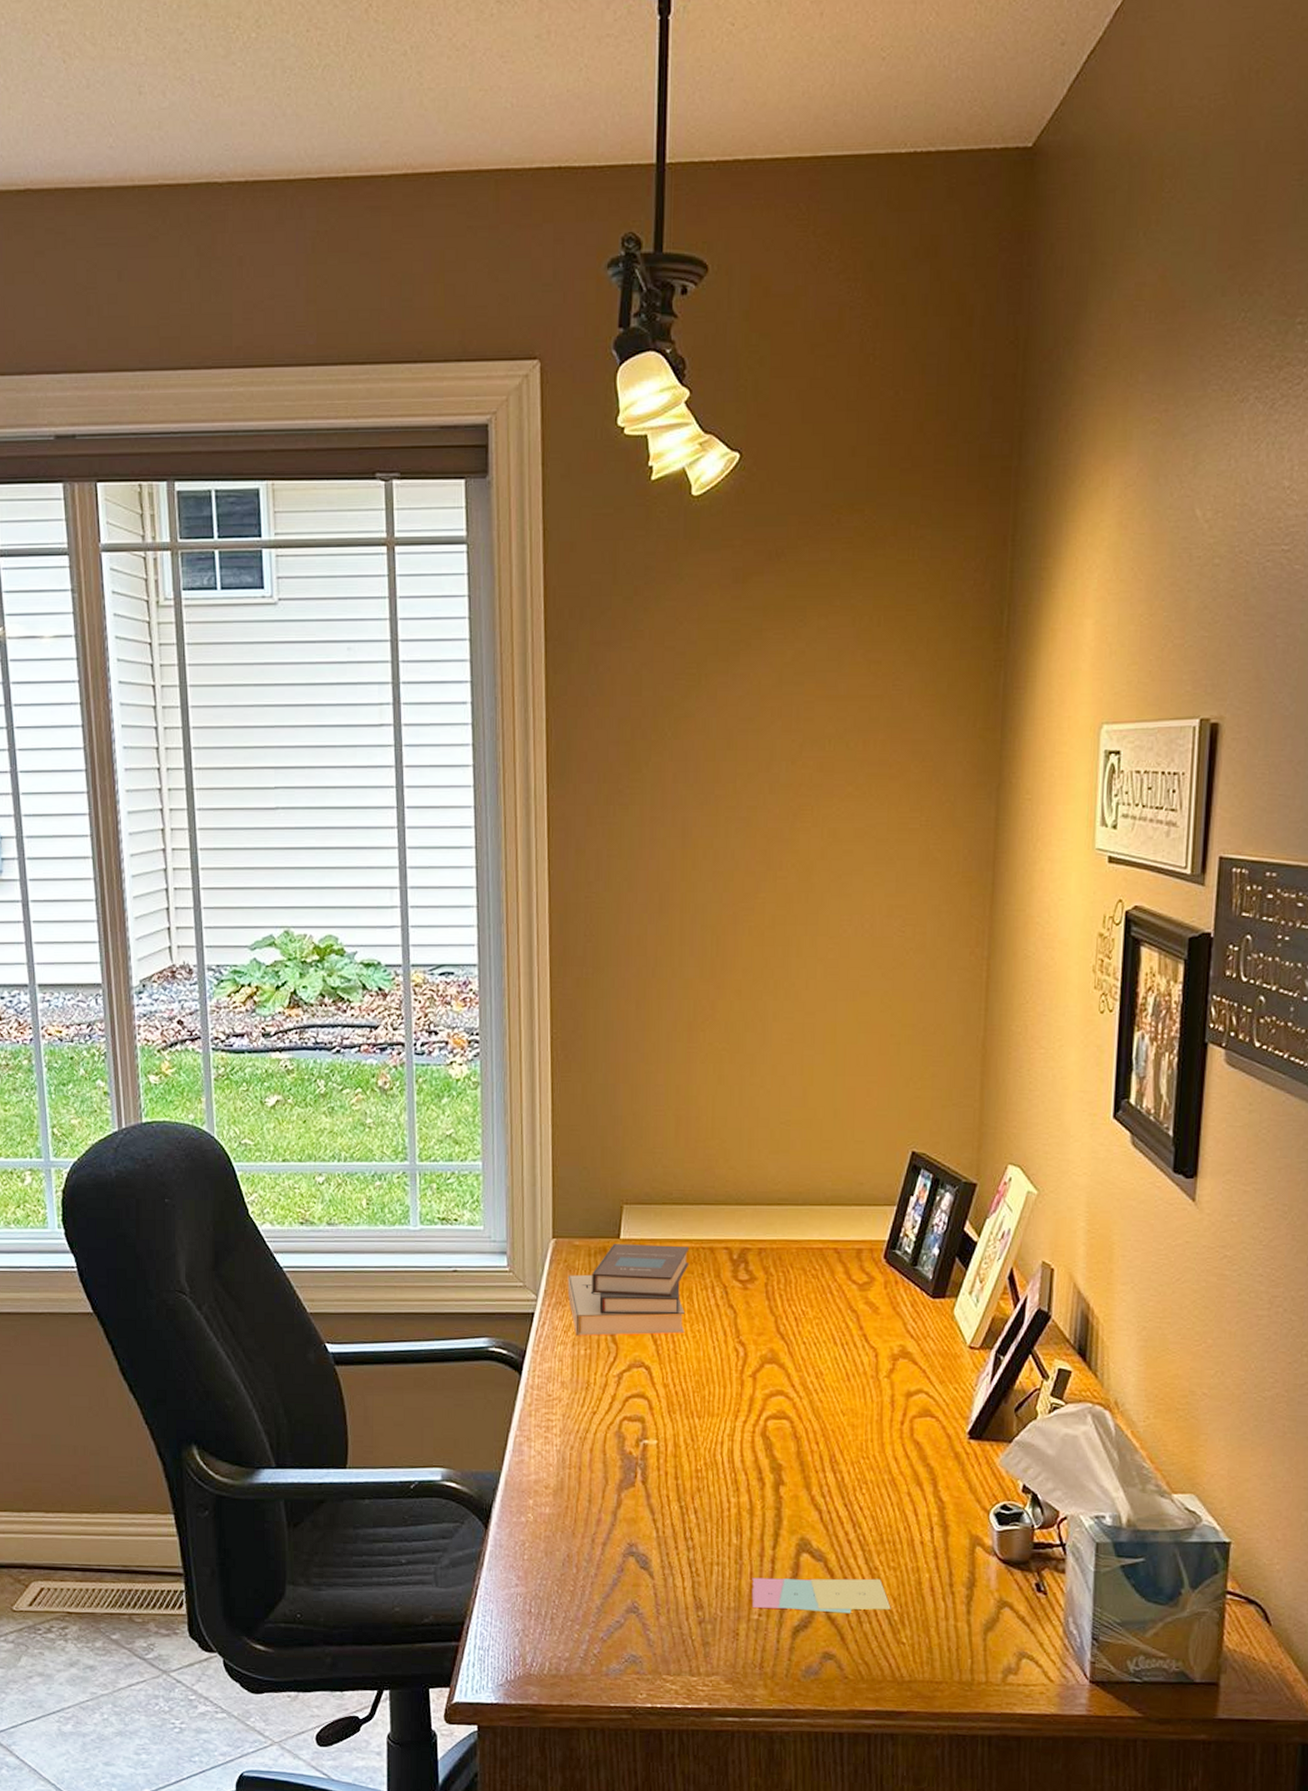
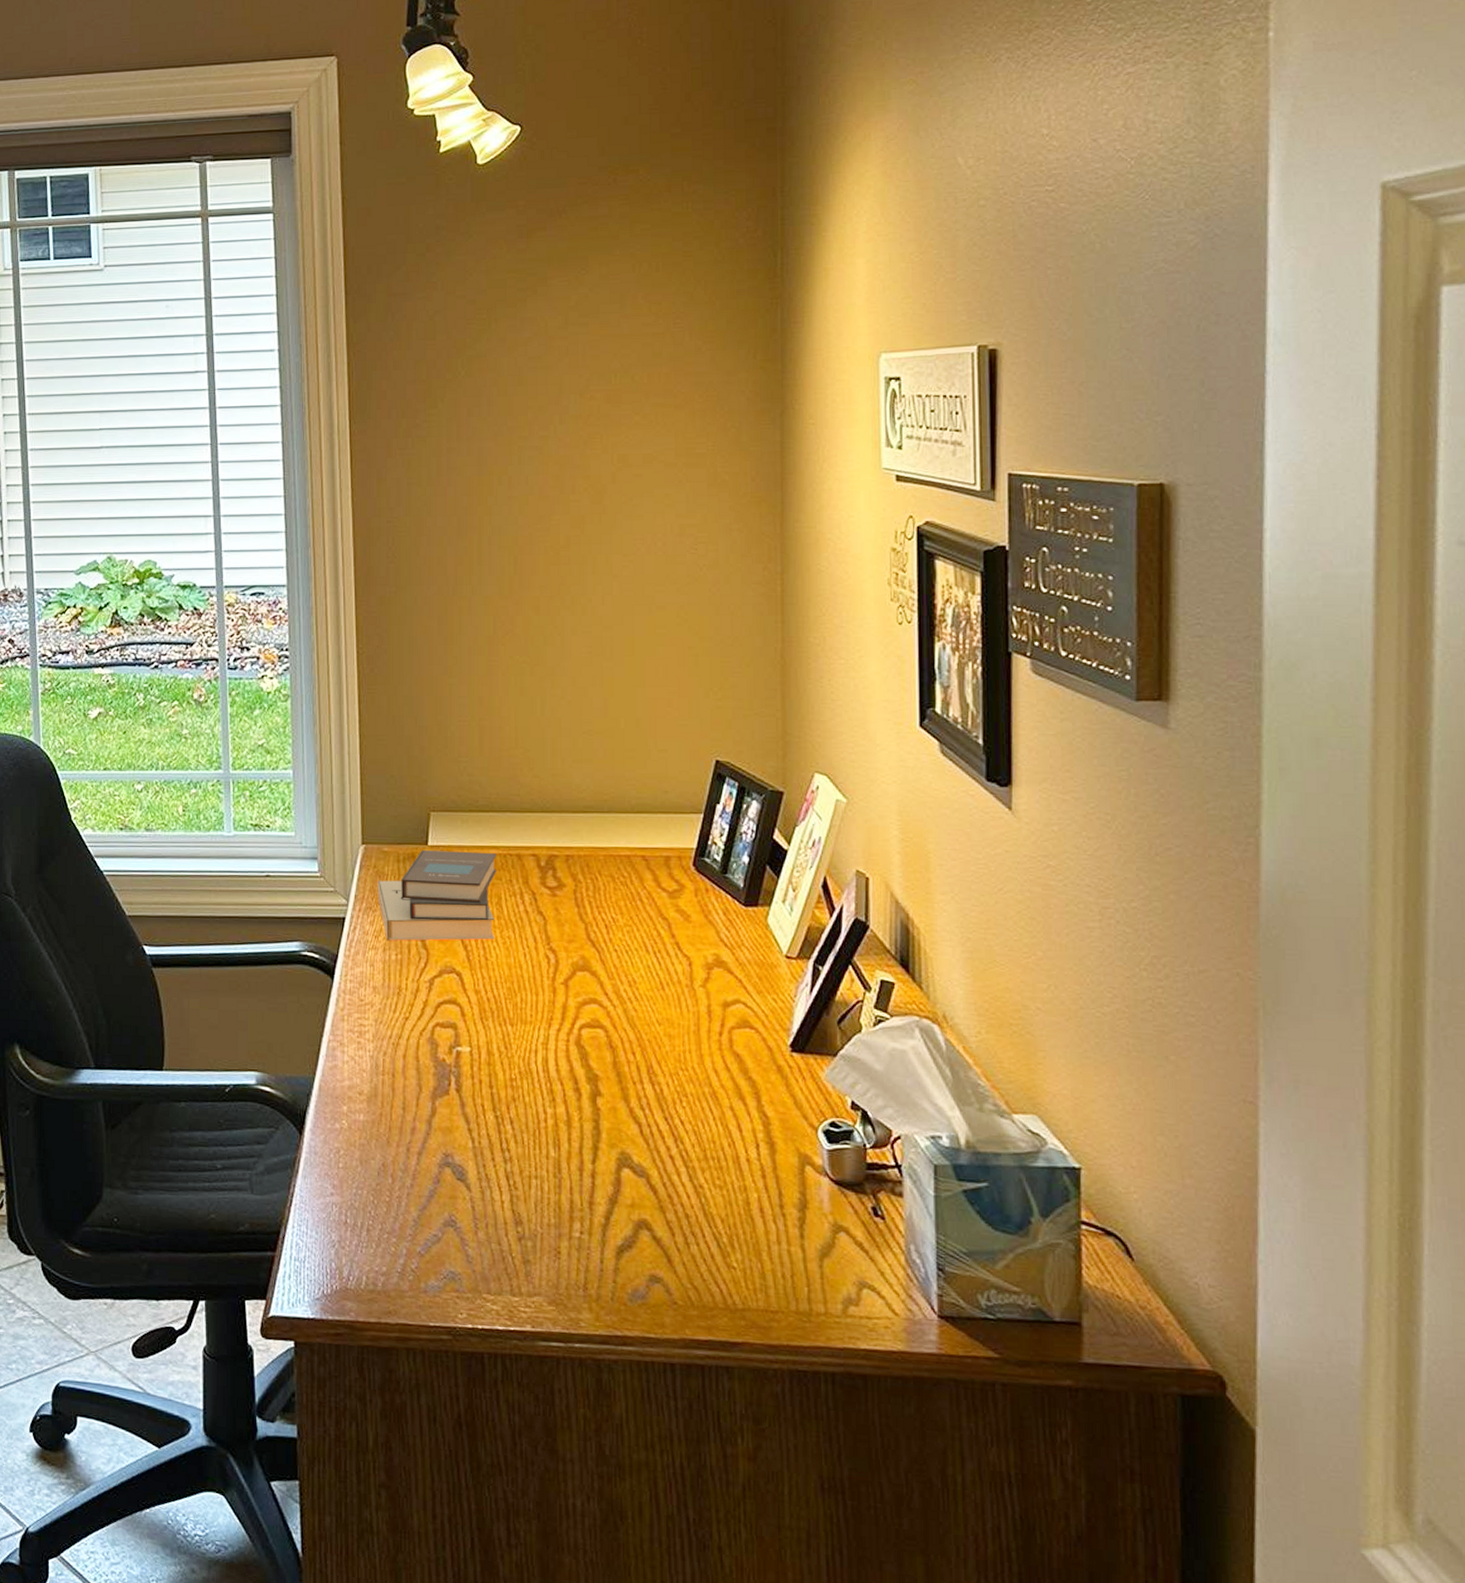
sticky notes: present [751,1577,891,1614] -> none [572,1192,719,1234]

